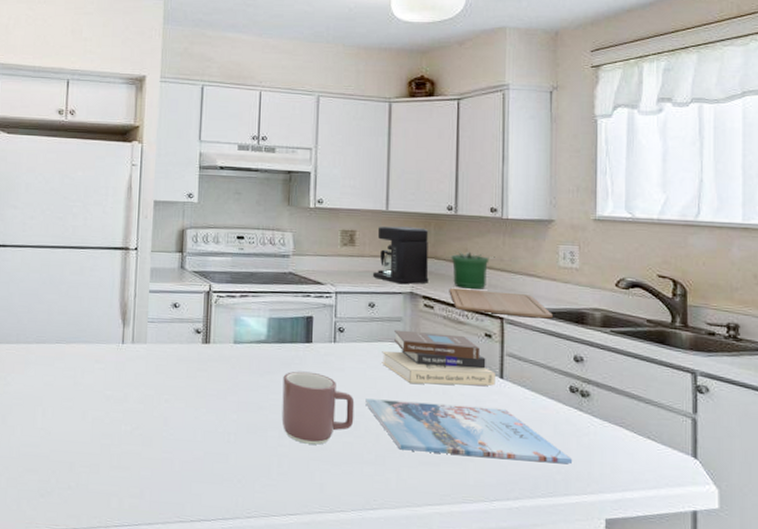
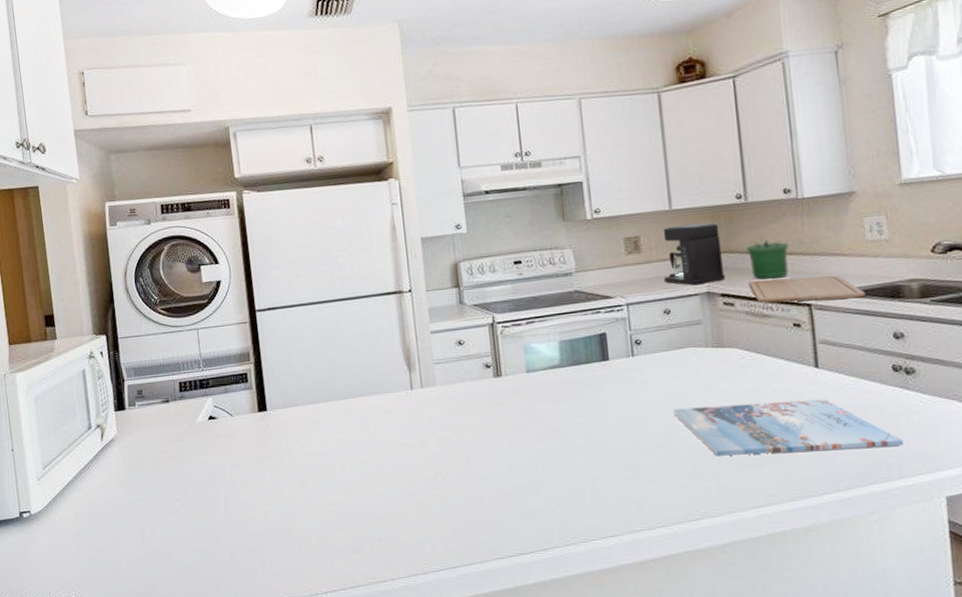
mug: present [281,371,355,445] -> none [583,390,664,464]
books: present [381,329,495,386] -> none [684,329,811,386]

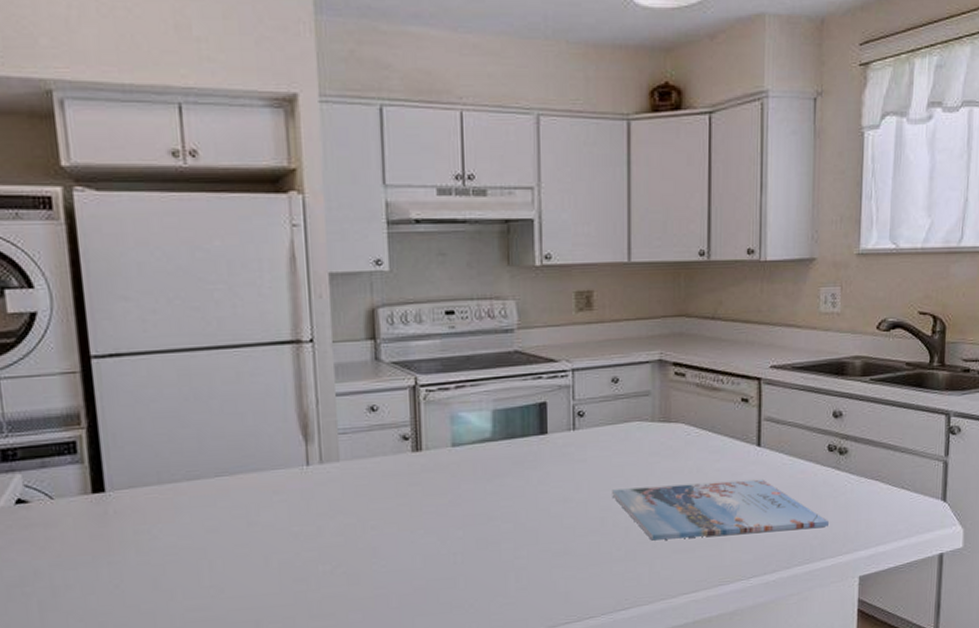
coffee maker: present [664,222,725,286] -> none [616,280,679,352]
planter: present [746,237,795,280] -> none [704,303,752,349]
chopping board: present [748,275,865,304] -> none [702,347,812,375]

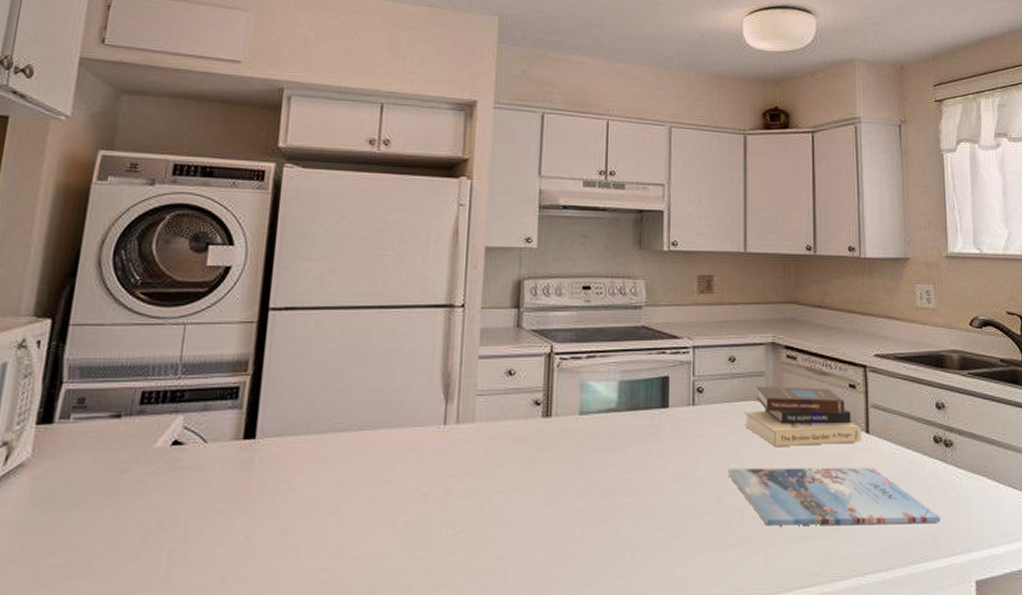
books: none [629,403,753,465] -> present [744,386,862,446]

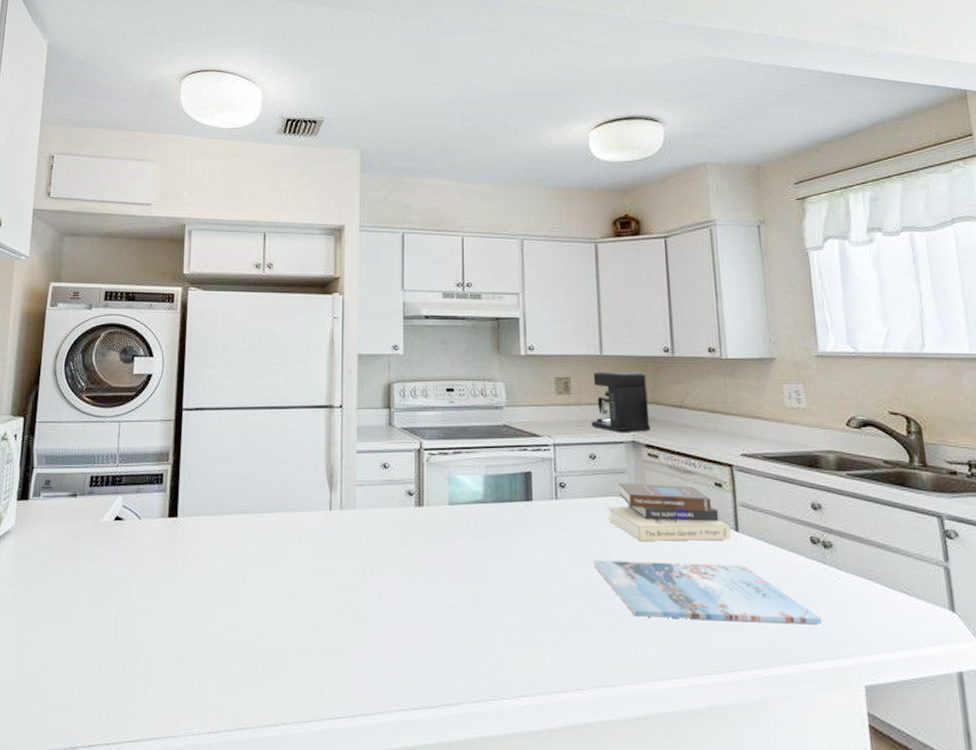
coffee maker: none [733,269,790,334] -> present [592,371,651,433]

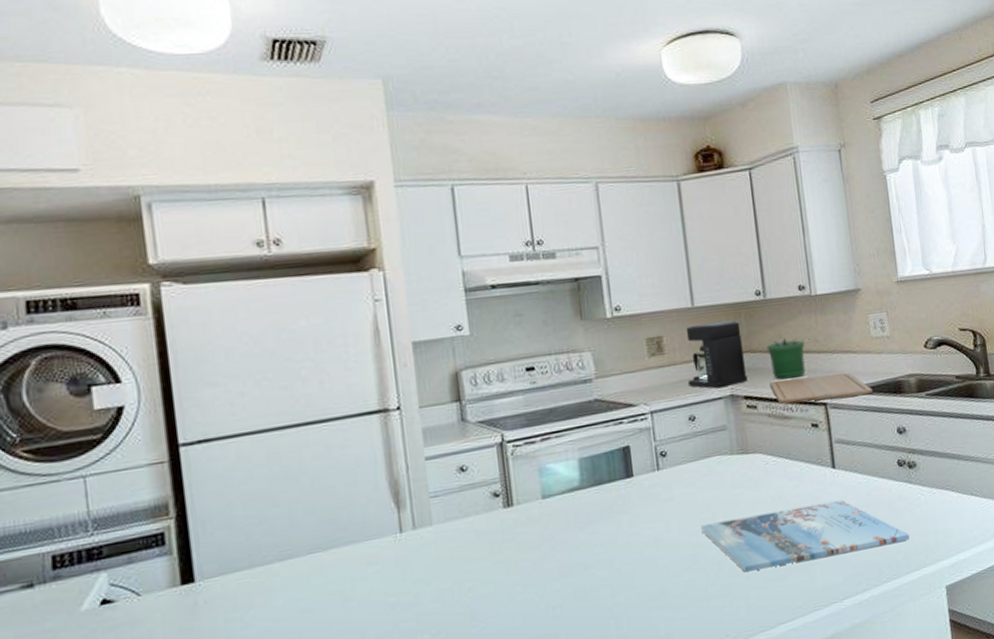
books: present [607,482,731,541] -> none [710,432,829,496]
planter: none [672,393,718,435] -> present [766,335,810,380]
chopping board: none [673,434,784,464] -> present [769,373,873,405]

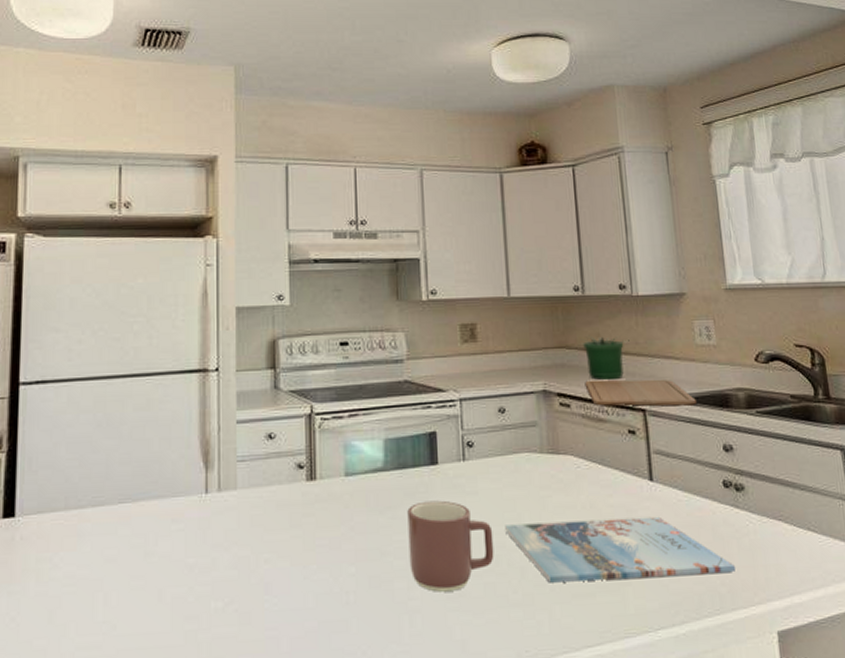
mug: none [606,509,693,595] -> present [407,500,494,592]
coffee maker: present [687,320,748,389] -> none [500,313,562,382]

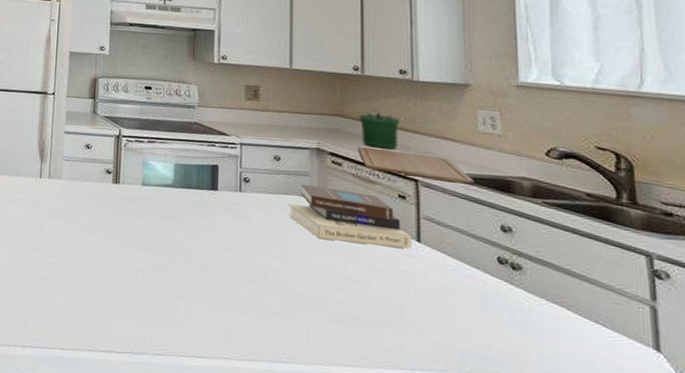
mug: present [407,500,494,592] -> none [188,216,261,291]
magazine: present [505,516,735,583] -> none [273,249,504,341]
books: none [518,435,645,499] -> present [288,183,412,249]

